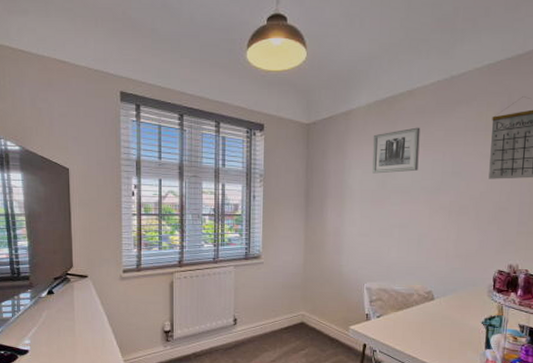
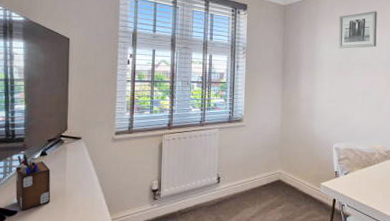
desk organizer: none [23,292,61,351] -> present [15,154,51,212]

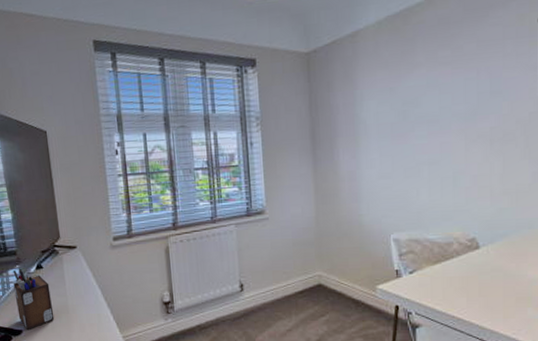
wall art: present [338,11,377,49] -> none [387,42,447,103]

